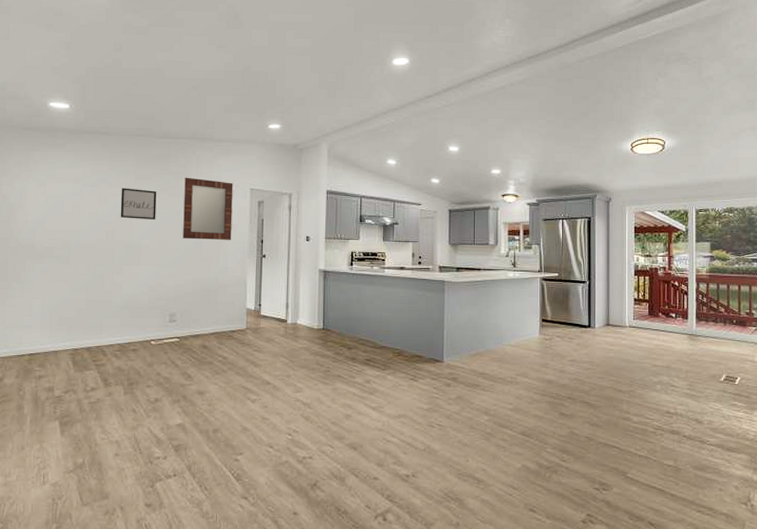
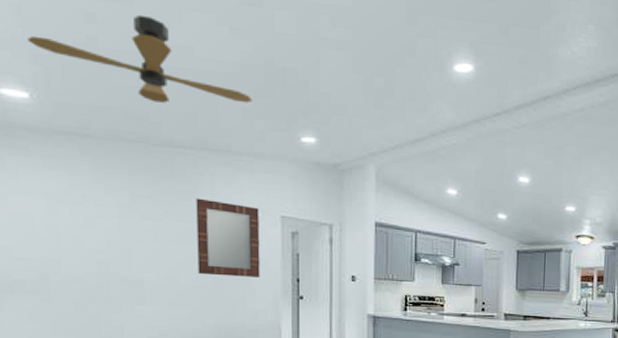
ceiling fan: none [72,41,233,105] -> present [27,14,253,104]
wall art: present [120,188,157,220] -> none [112,207,162,251]

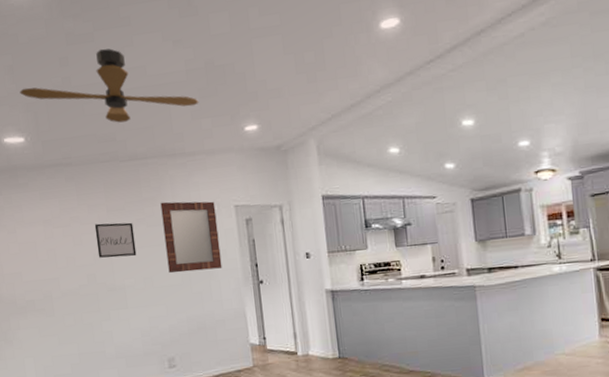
wall art: none [112,207,162,251] -> present [94,222,137,258]

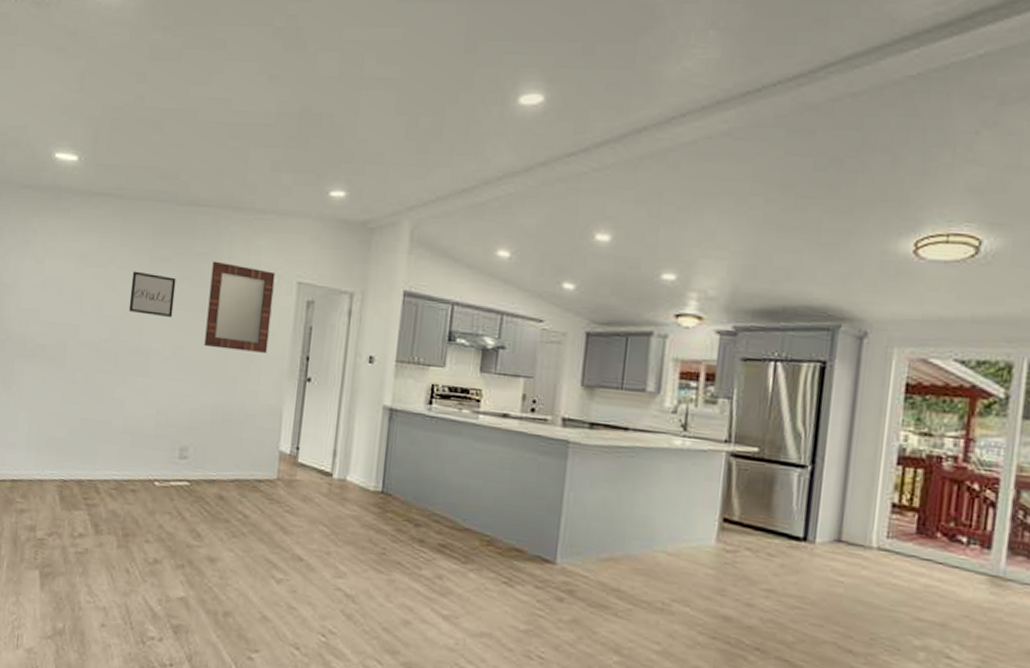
ceiling fan: present [20,48,199,123] -> none [85,70,284,160]

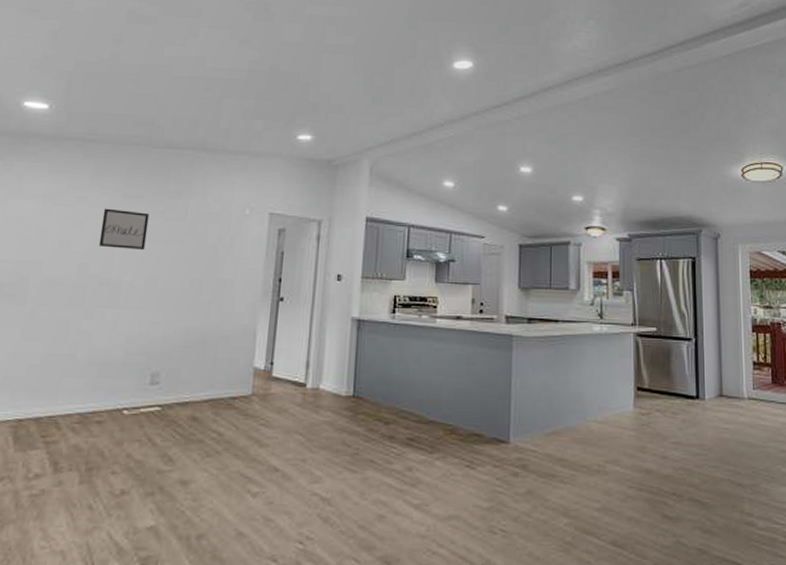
home mirror: present [204,261,276,353] -> none [177,197,248,278]

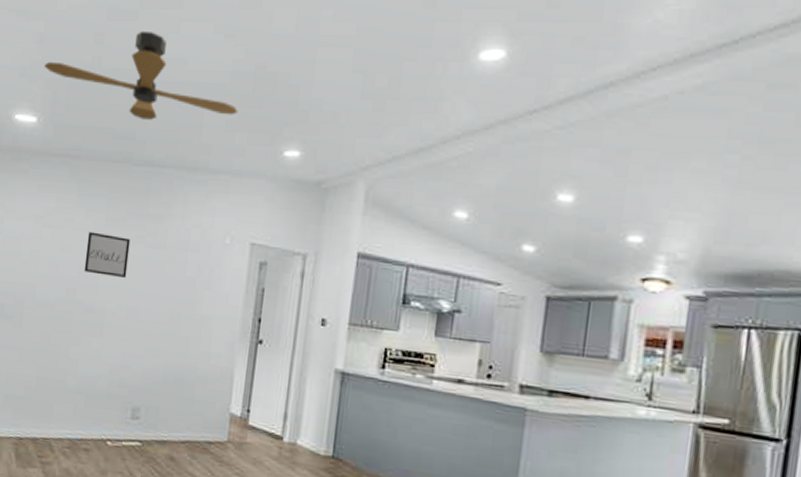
ceiling fan: none [58,33,255,108] -> present [44,30,239,120]

